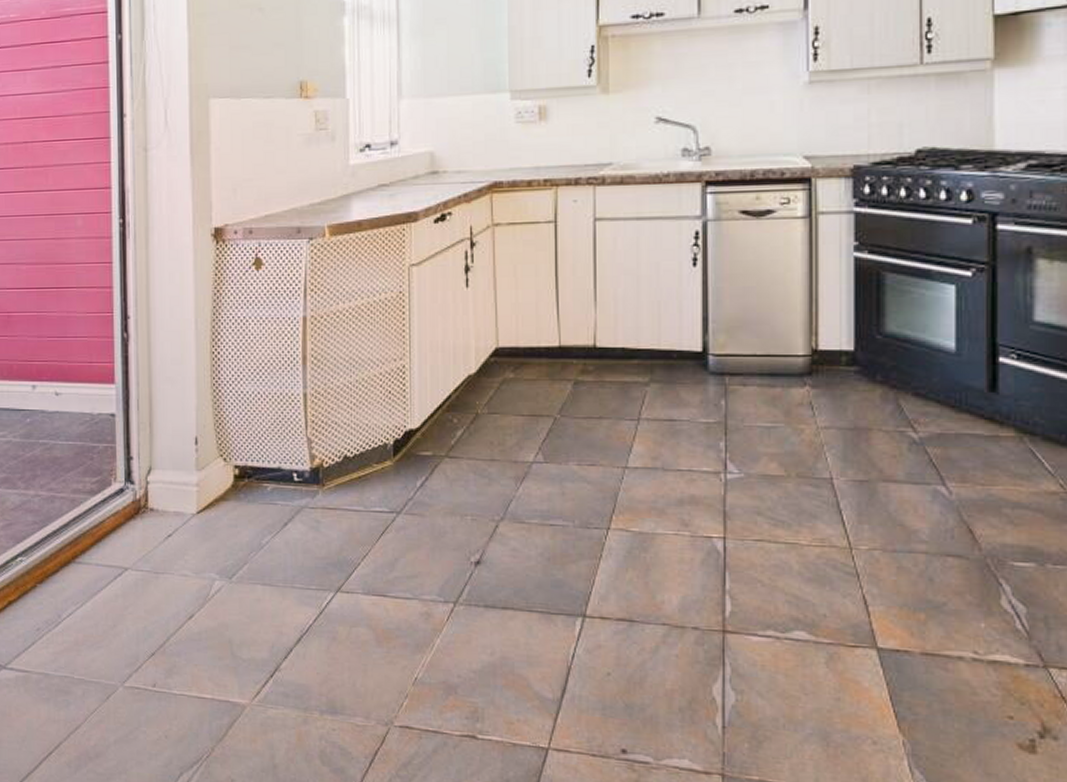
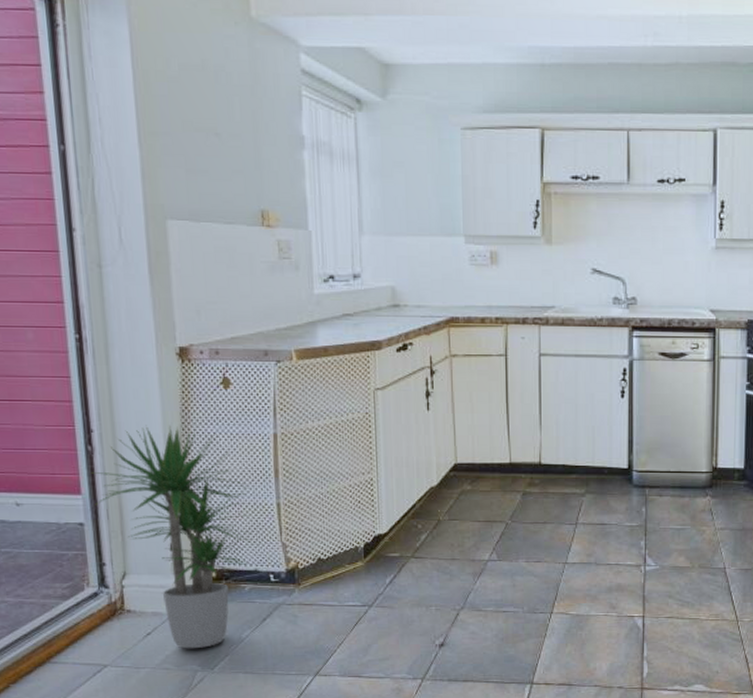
potted plant: none [125,309,277,555] -> present [91,425,252,649]

